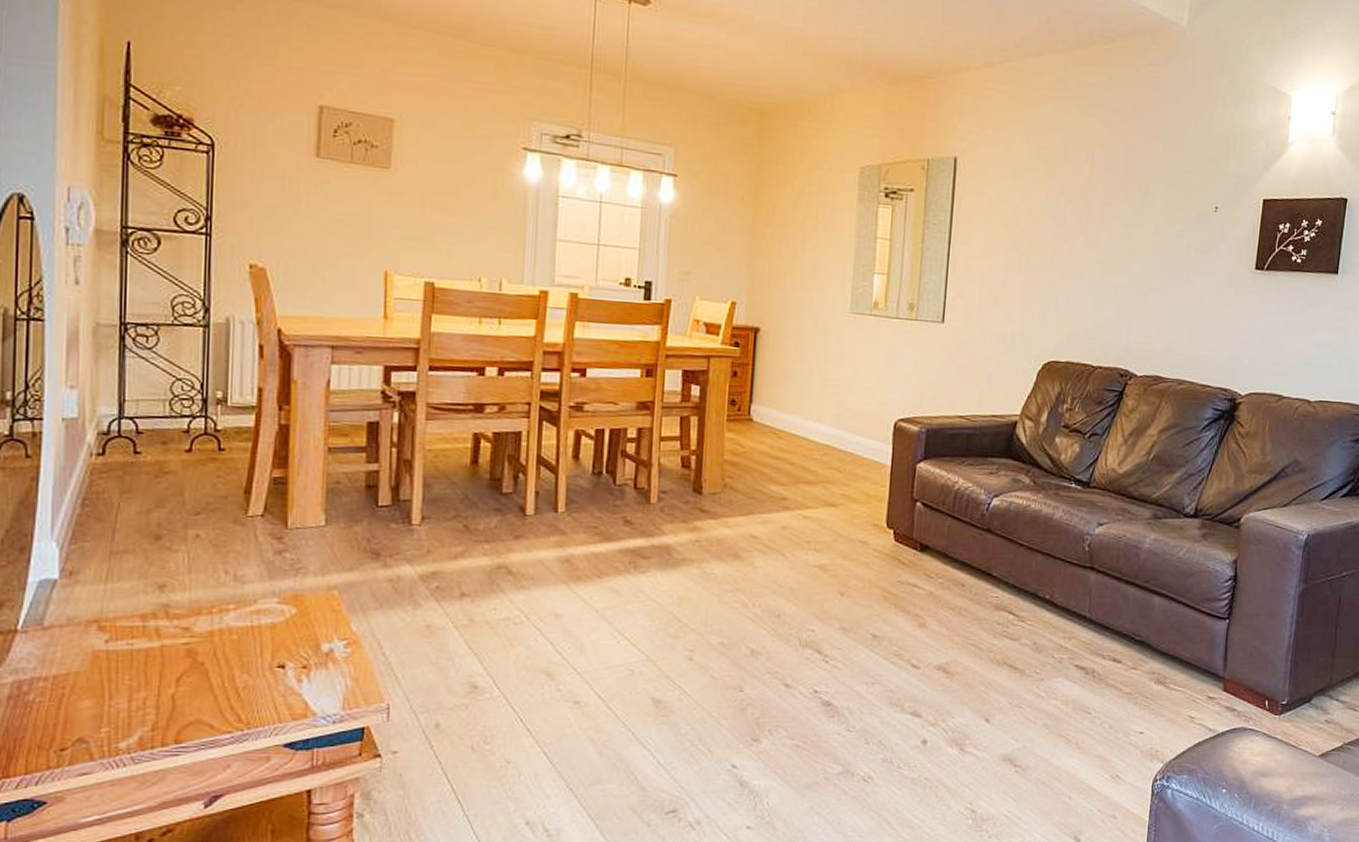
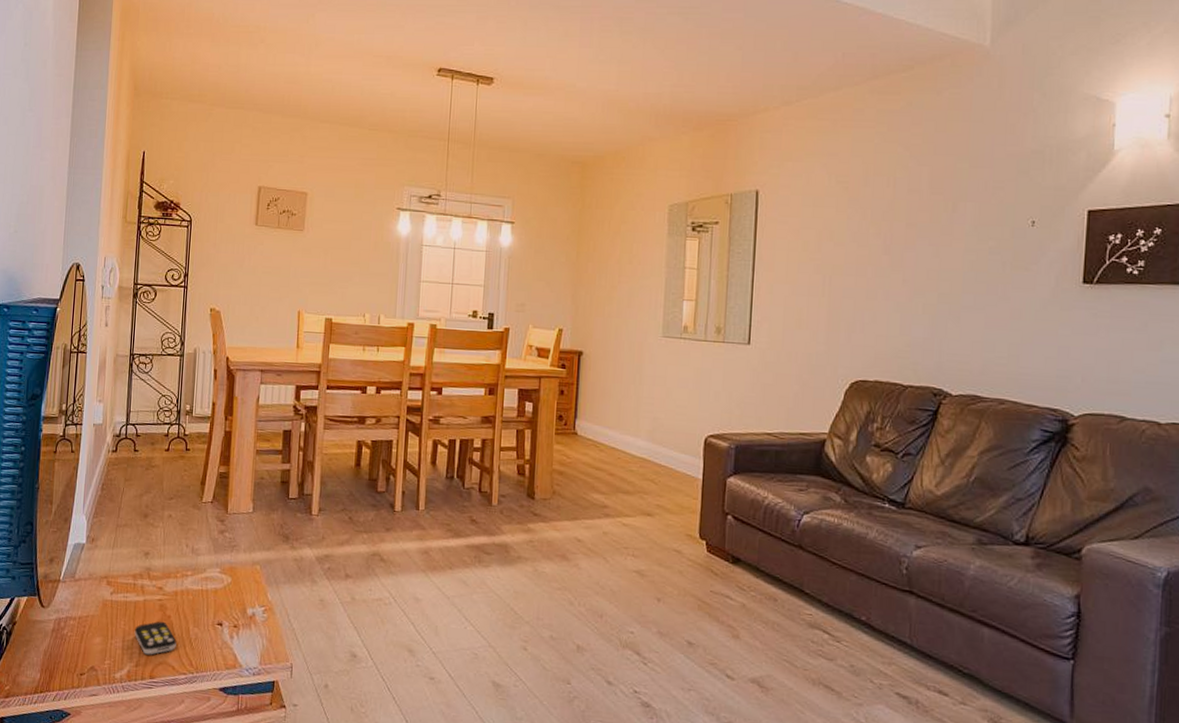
remote control: none [147,670,215,714] -> present [134,621,177,655]

